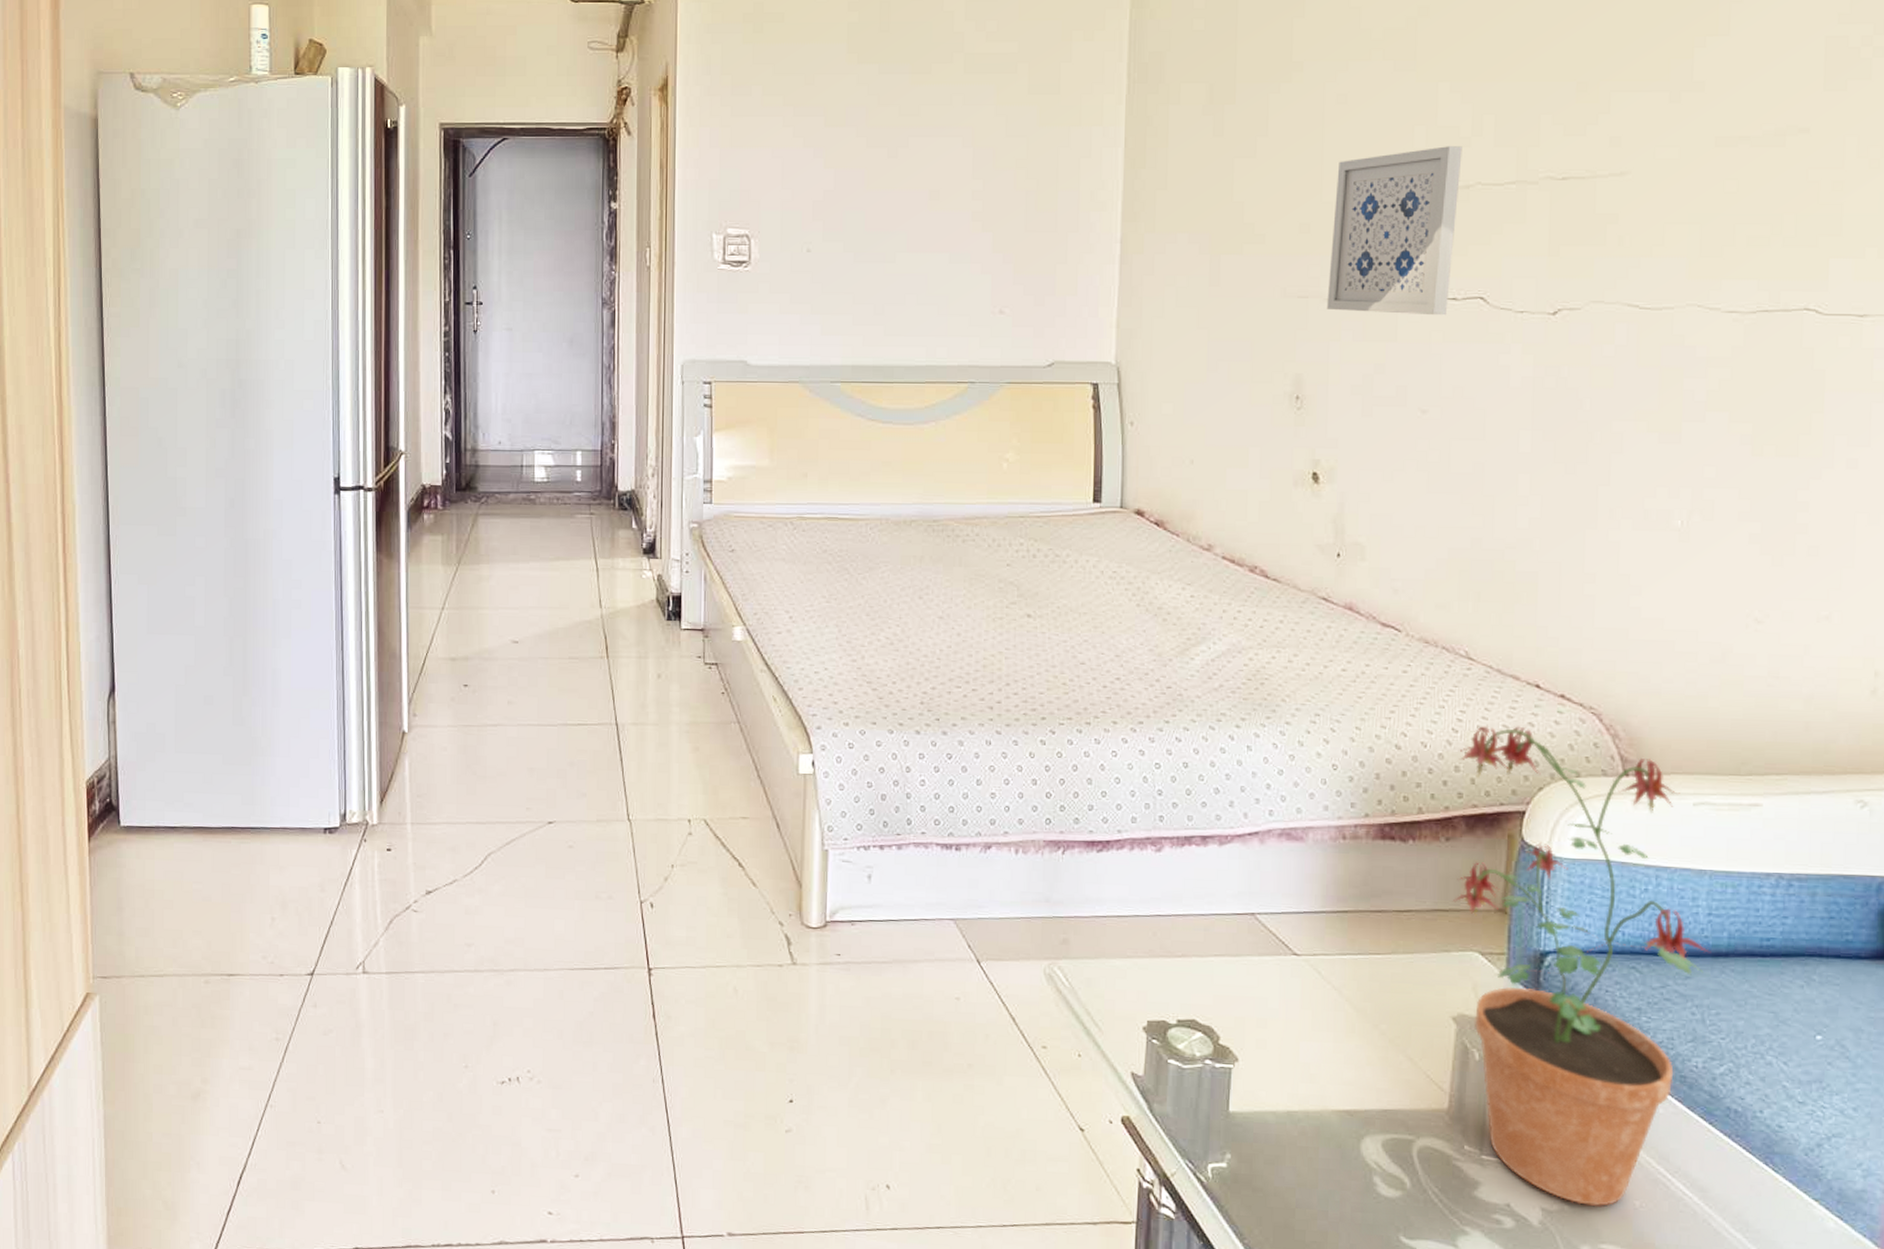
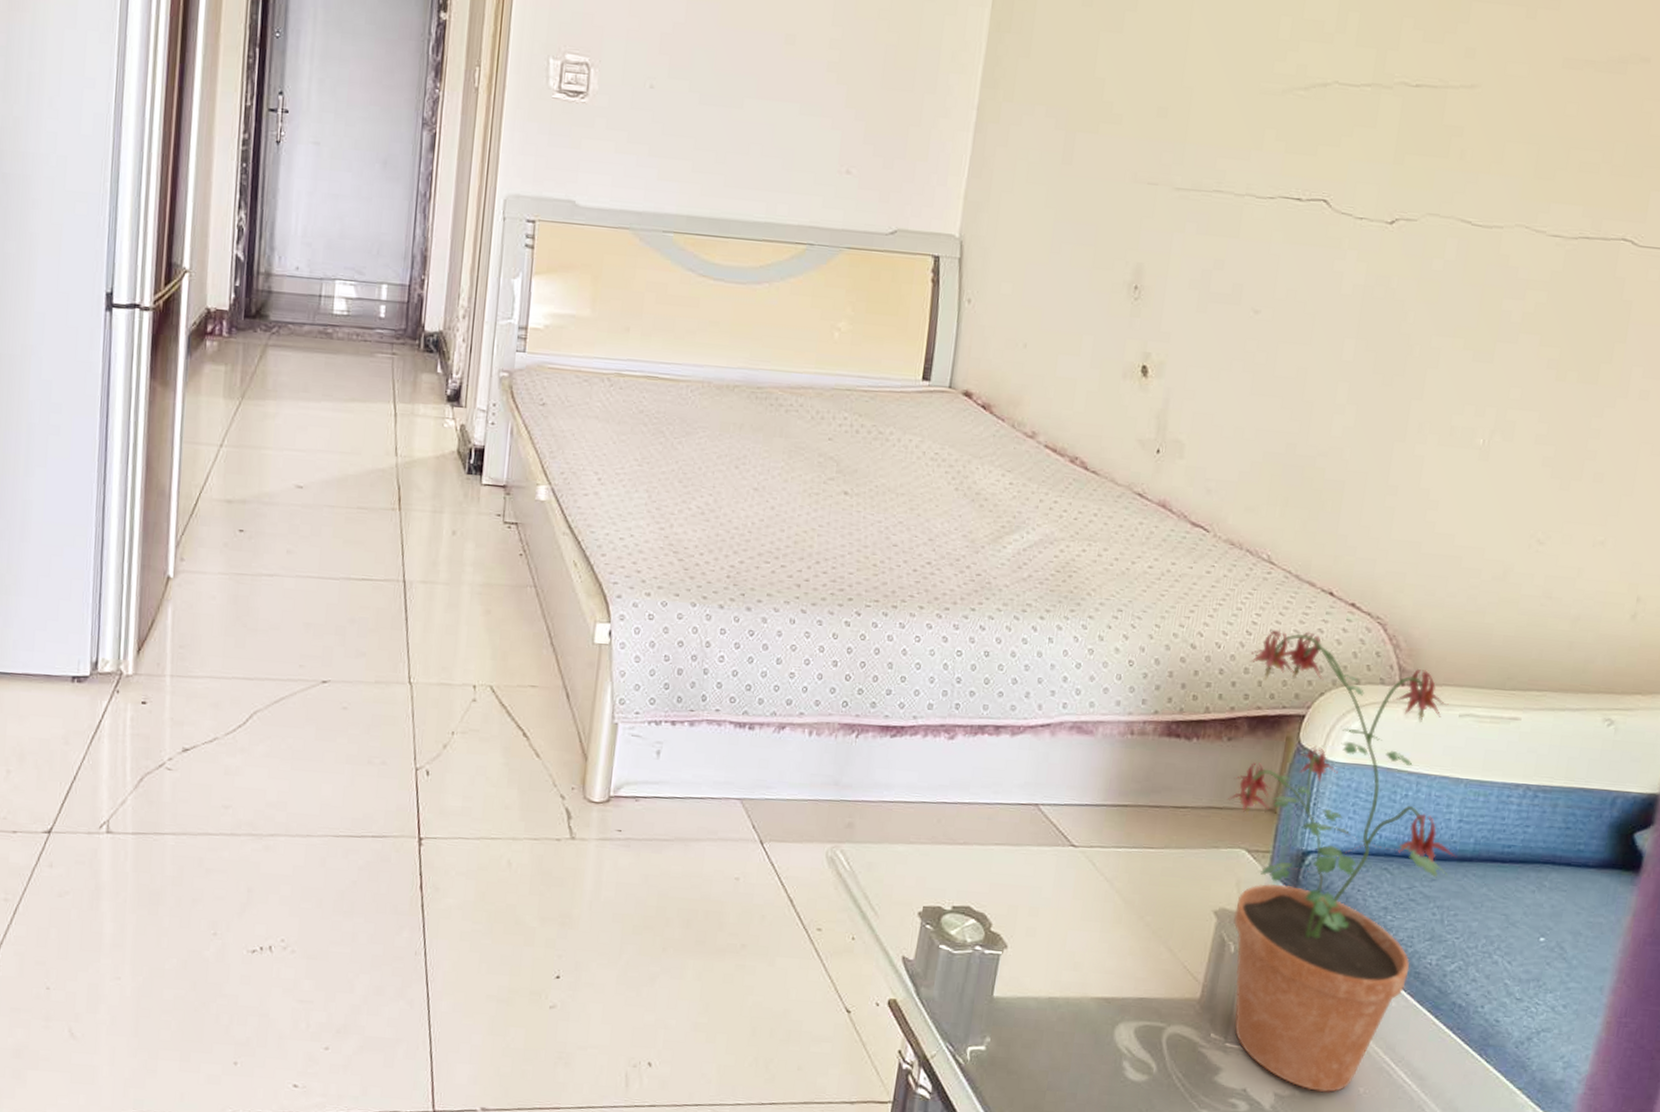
wall art: present [1326,146,1462,316] -> none [1174,40,1325,216]

